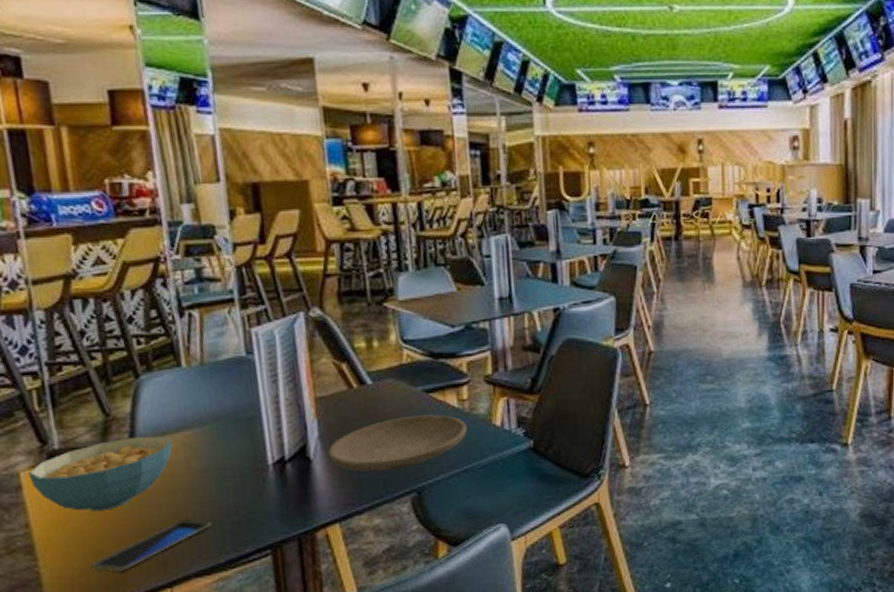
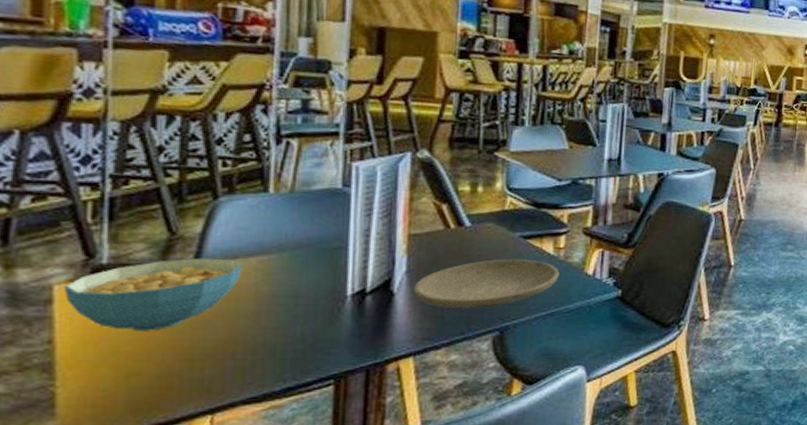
smartphone: present [91,518,211,573] -> none [121,343,272,396]

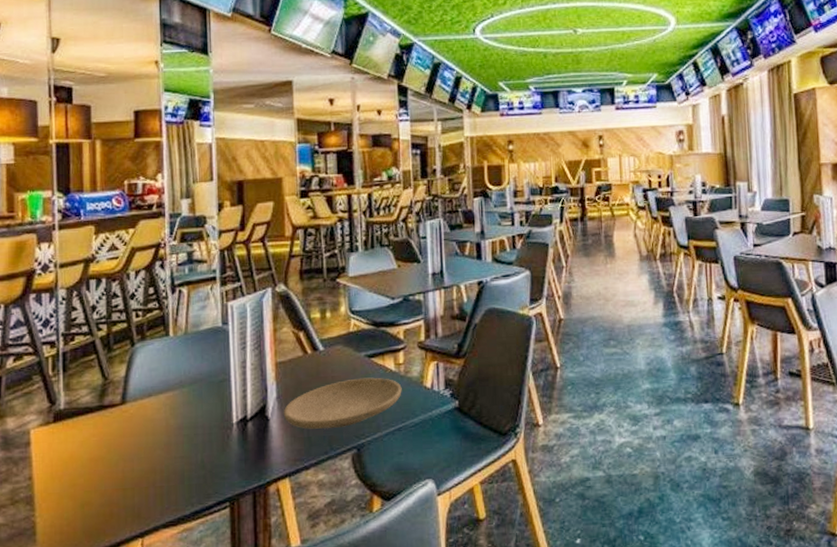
cereal bowl: present [64,258,242,331] -> none [37,397,155,466]

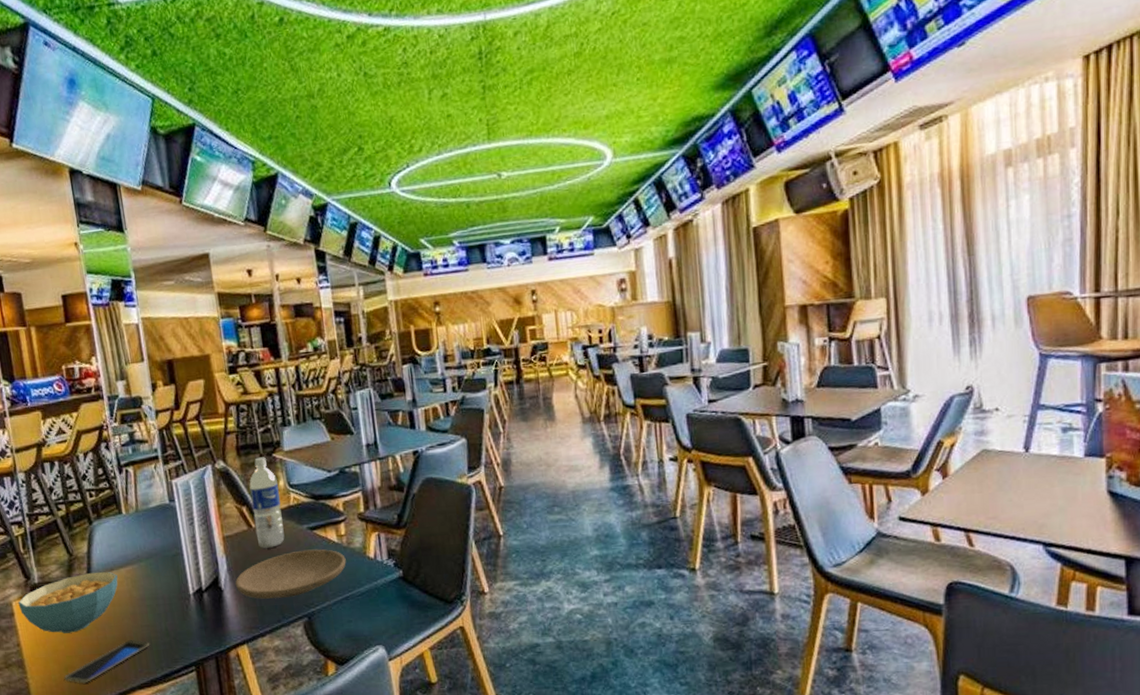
cereal bowl: none [37,397,155,466] -> present [18,571,118,634]
smartphone: none [78,472,181,523] -> present [64,639,149,684]
water bottle: none [309,282,341,375] -> present [249,457,285,548]

